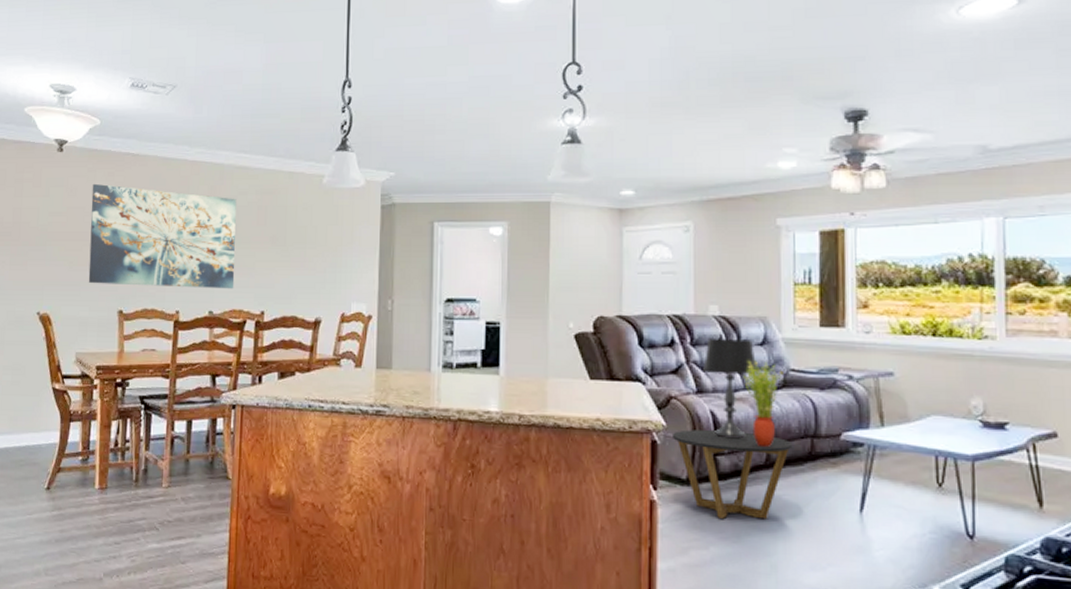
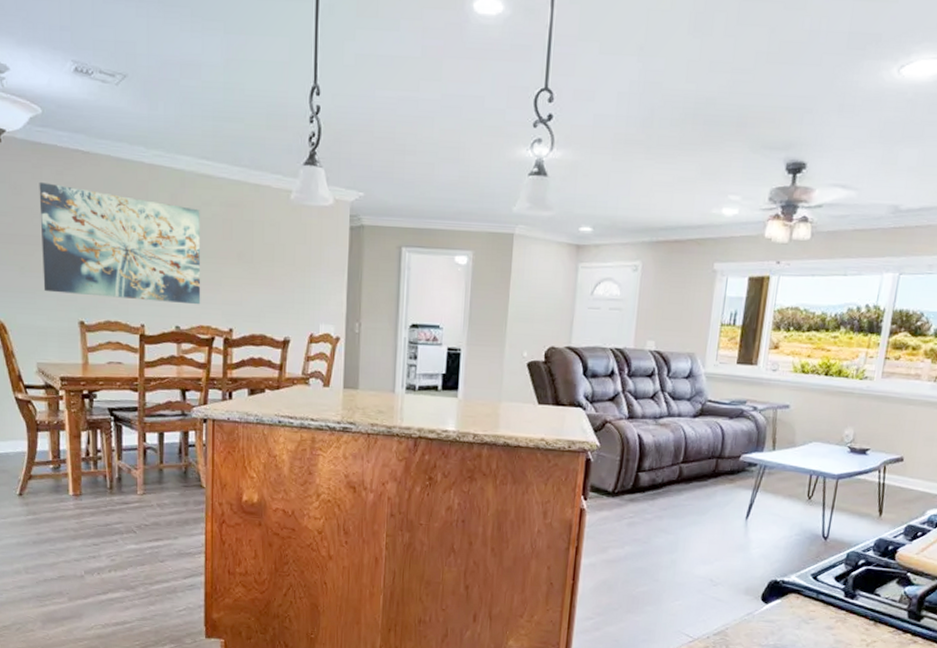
side table: present [673,429,793,520] -> none [604,450,701,525]
table lamp: present [703,339,758,439] -> none [636,371,681,459]
potted plant: present [744,359,783,447] -> none [668,390,702,465]

